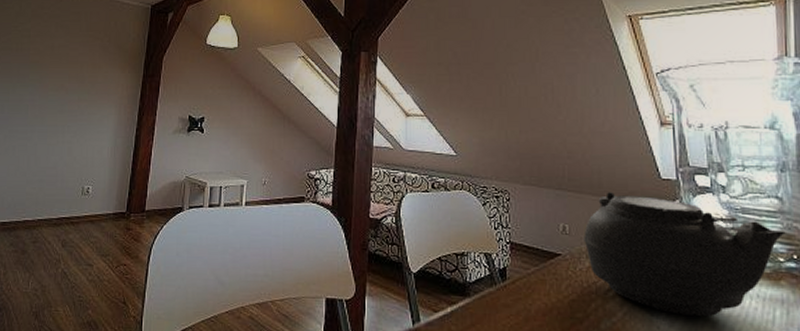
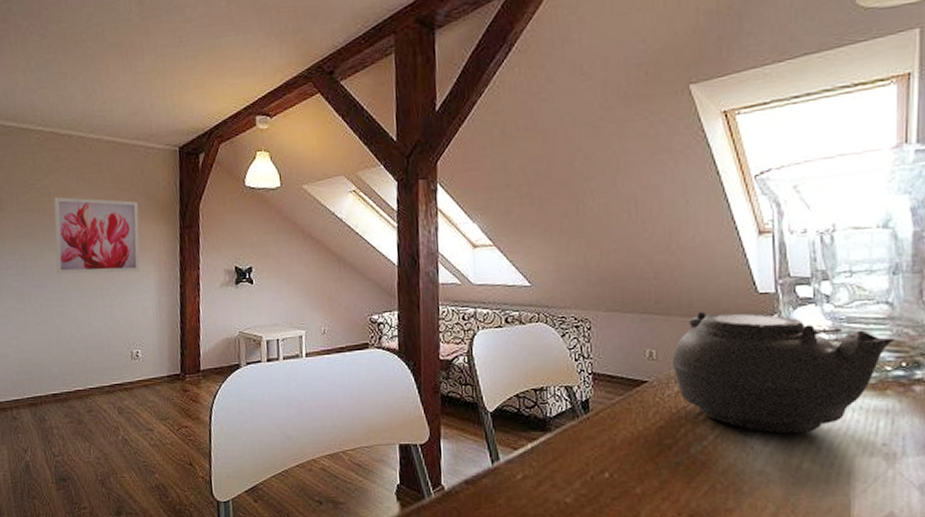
wall art: none [25,39,109,113] -> present [54,196,140,274]

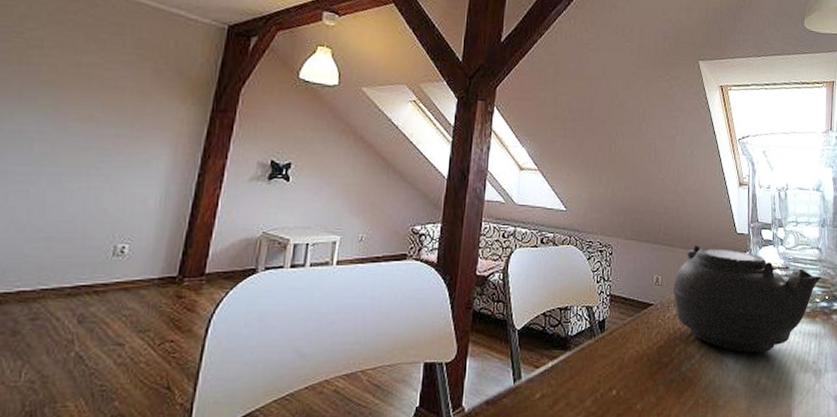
wall art: present [54,196,140,274] -> none [28,51,164,152]

